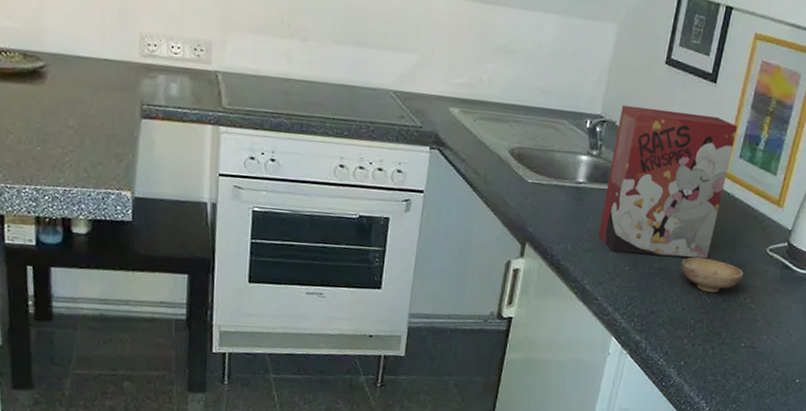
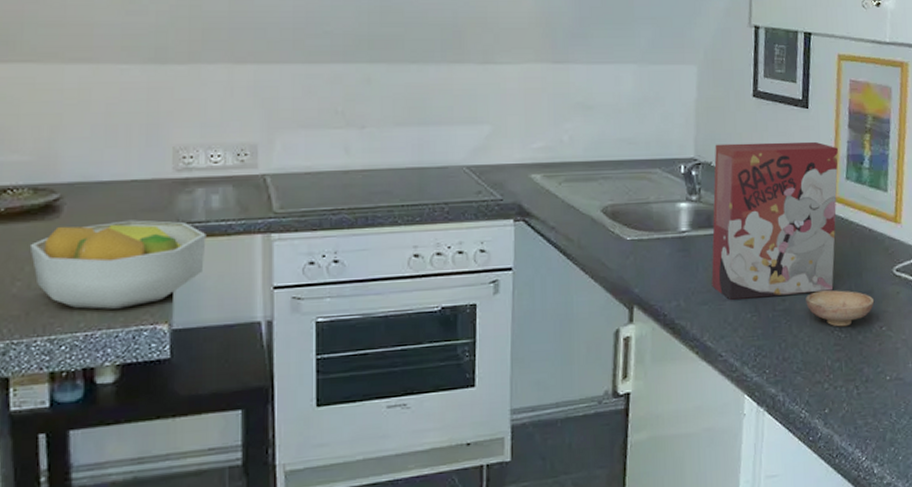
fruit bowl: none [20,91,165,172] -> present [29,220,206,309]

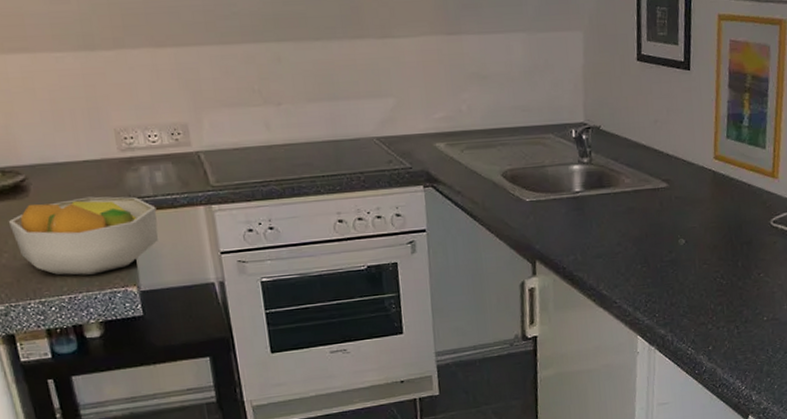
cereal box: present [711,141,839,300] -> none [602,102,720,253]
bowl: present [805,290,875,327] -> none [690,241,753,275]

